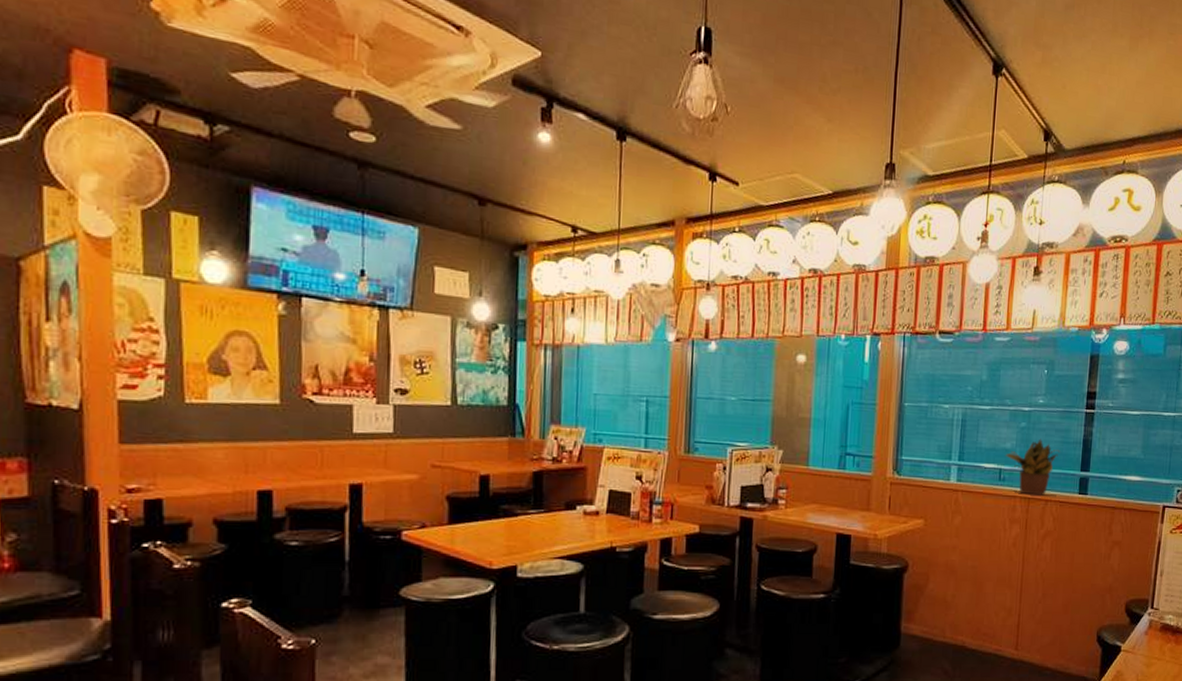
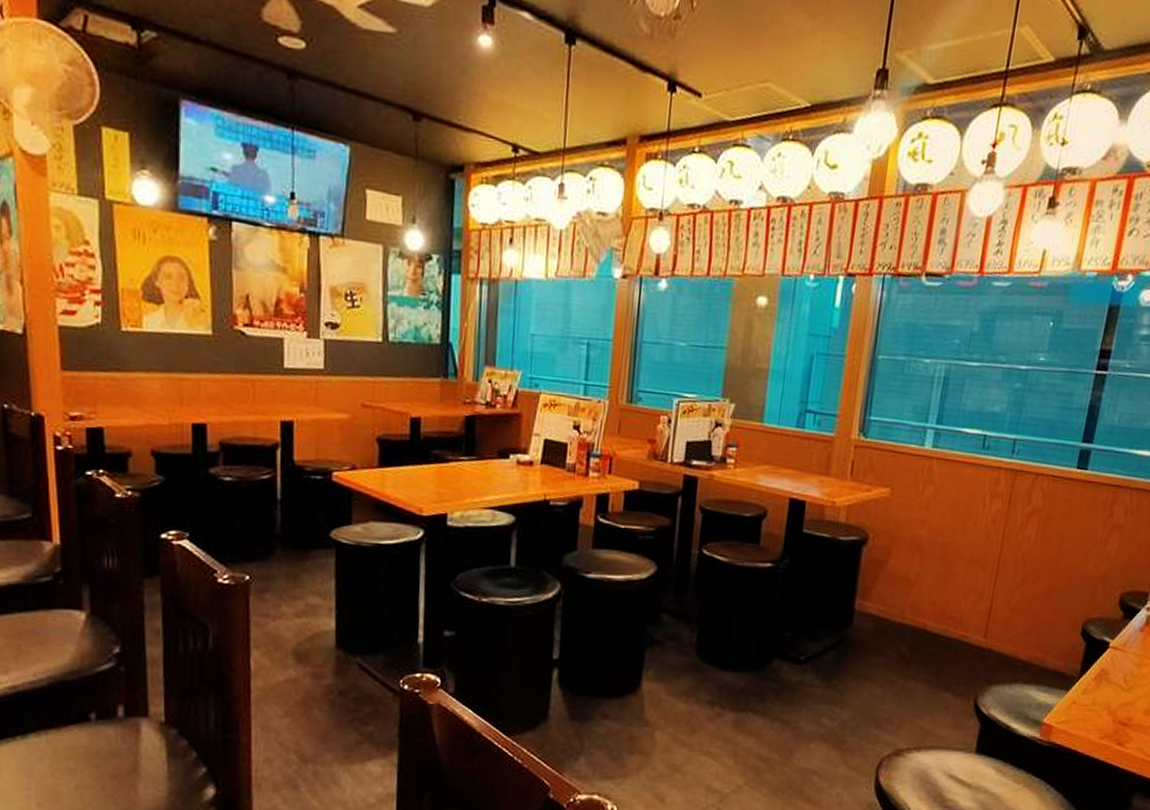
potted plant: present [1005,438,1060,496] -> none [992,402,1059,468]

